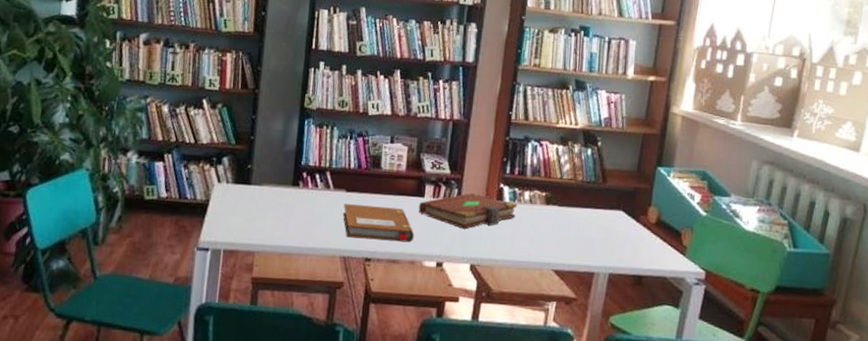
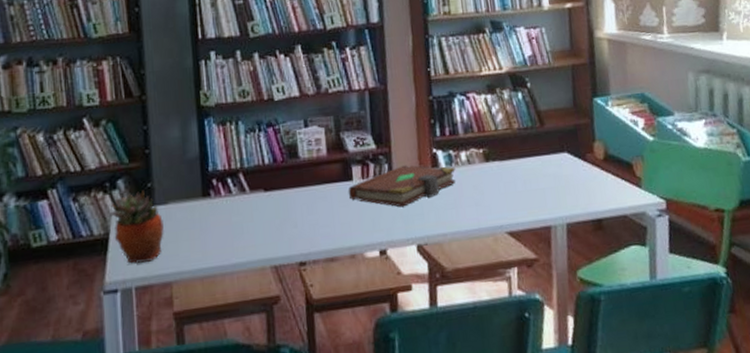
succulent planter: none [212,169,256,231] -> present [110,189,164,264]
notebook: present [343,204,415,243] -> none [265,198,350,243]

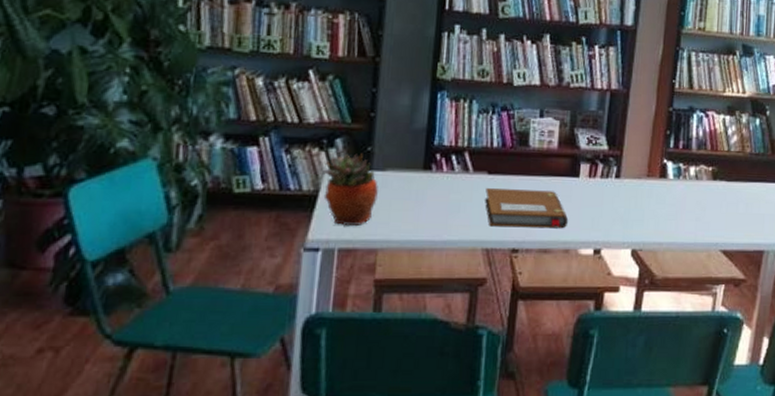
notebook: none [265,198,350,243] -> present [485,188,569,229]
book: present [348,165,456,208] -> none [572,170,682,211]

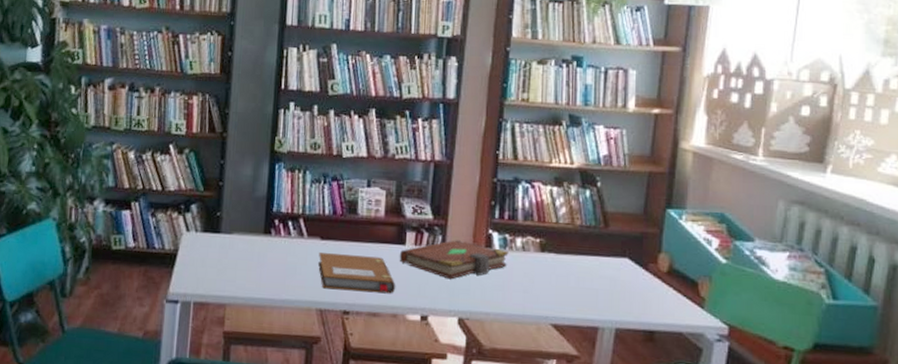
succulent planter: present [323,152,378,226] -> none [181,217,226,282]
book: none [572,170,682,211] -> present [399,240,509,280]

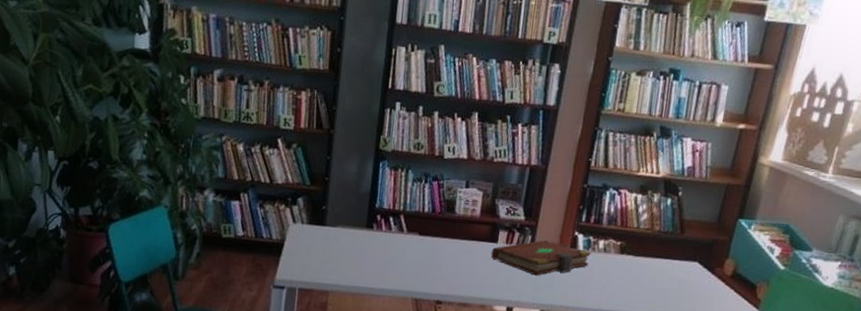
notebook: present [318,253,396,294] -> none [415,247,486,287]

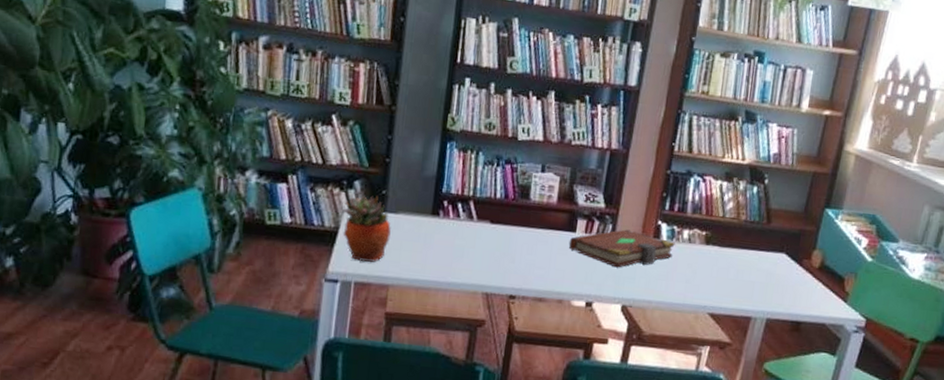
succulent planter: none [288,210,330,271] -> present [342,195,391,263]

